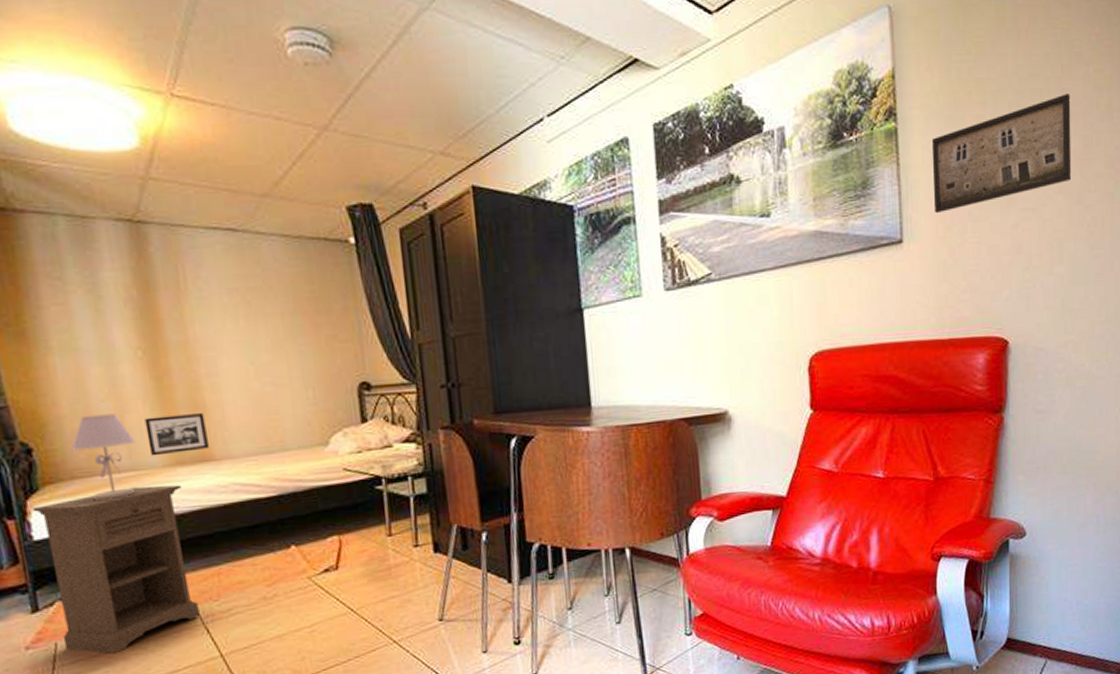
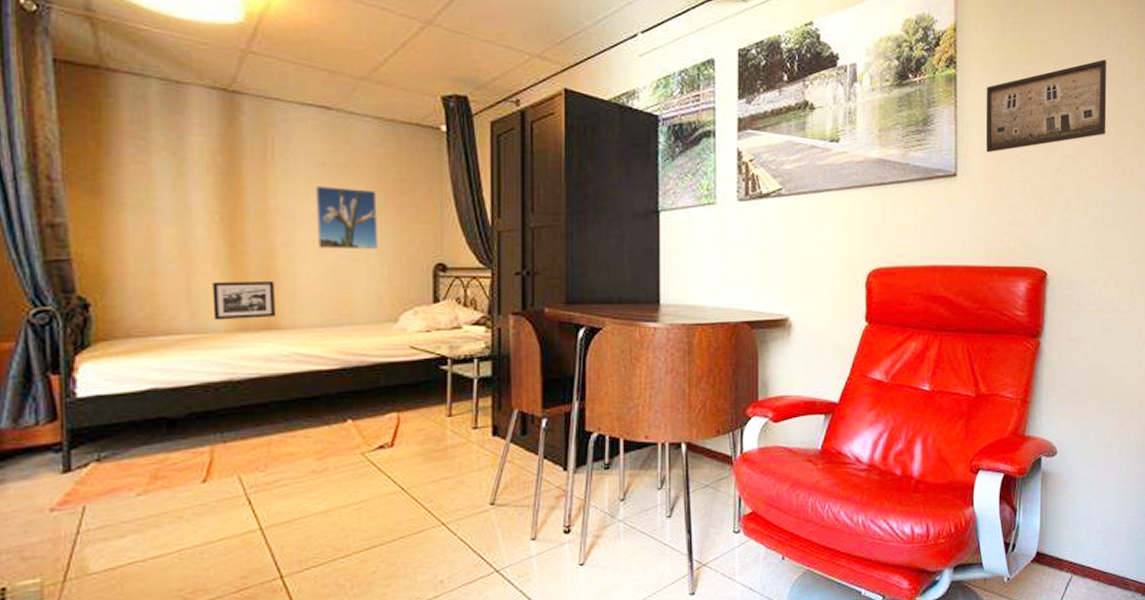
nightstand: present [32,485,200,654] -> none [80,350,243,520]
table lamp: present [71,413,136,500] -> none [131,275,200,361]
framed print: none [232,311,301,376] -> present [316,186,379,250]

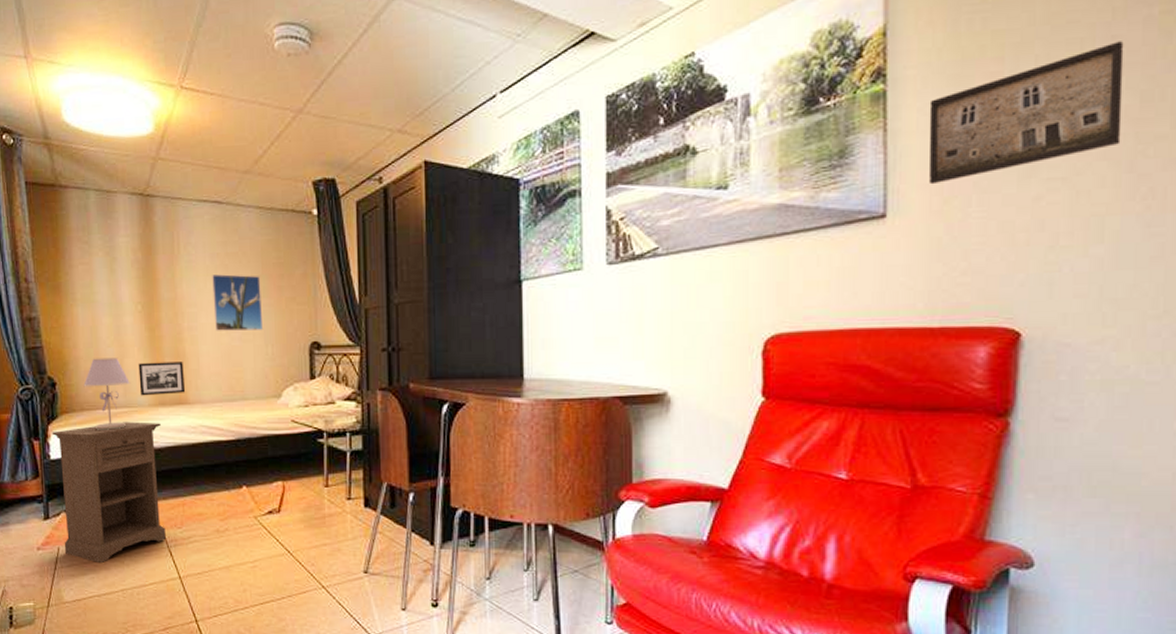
nightstand: none [80,350,243,520] -> present [52,421,166,562]
table lamp: none [131,275,200,361] -> present [83,357,130,430]

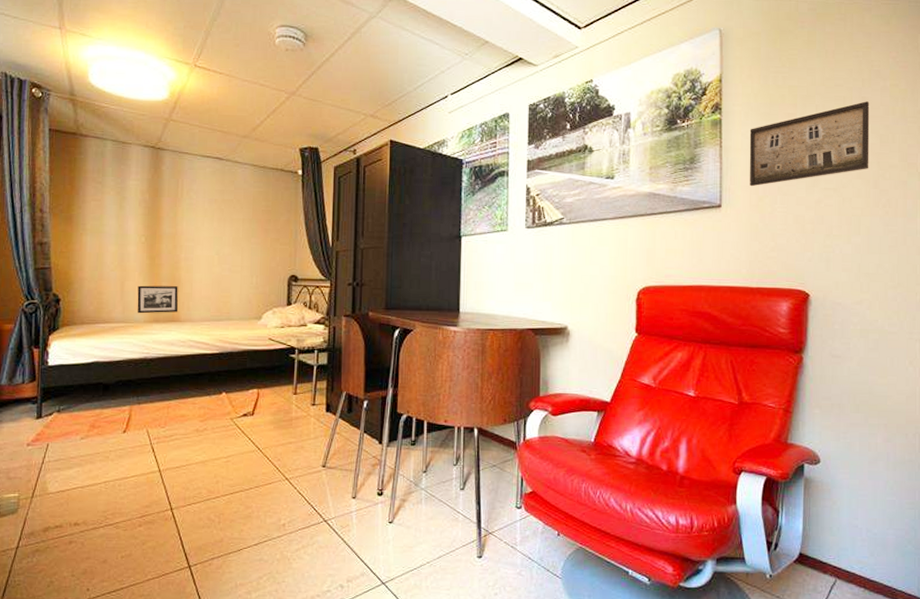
nightstand: present [52,421,166,562] -> none [52,335,154,457]
table lamp: present [83,357,130,430] -> none [86,279,129,342]
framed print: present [212,274,264,331] -> none [208,216,251,264]

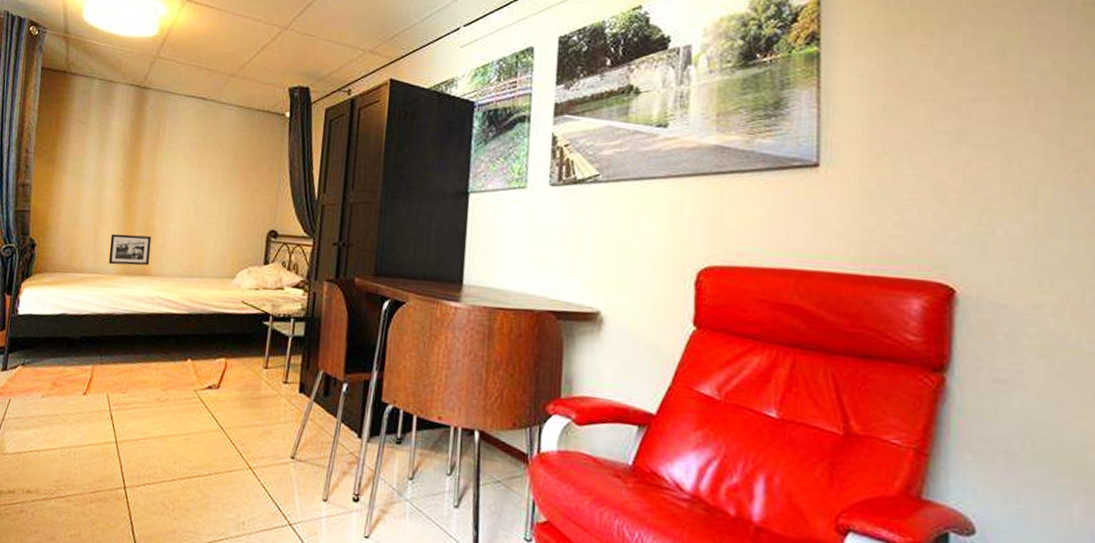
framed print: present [749,101,870,187] -> none [860,27,1050,141]

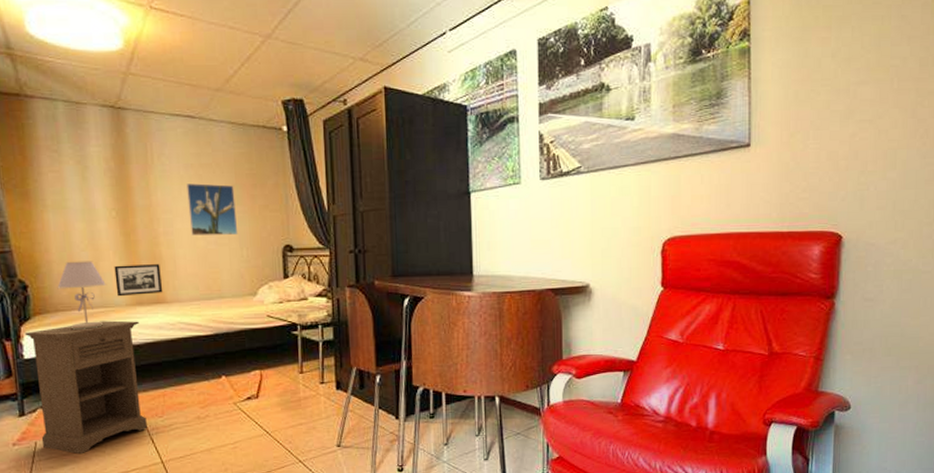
nightstand: none [14,286,122,419] -> present [24,320,147,454]
table lamp: none [59,225,101,293] -> present [57,261,106,330]
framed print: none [185,161,232,216] -> present [187,183,238,236]

